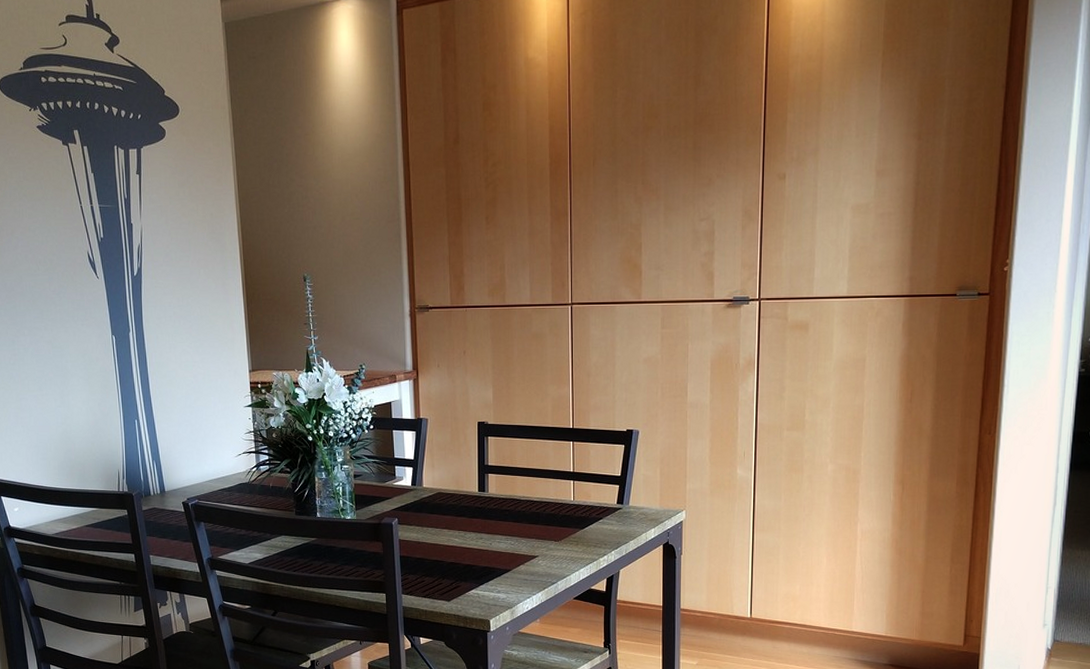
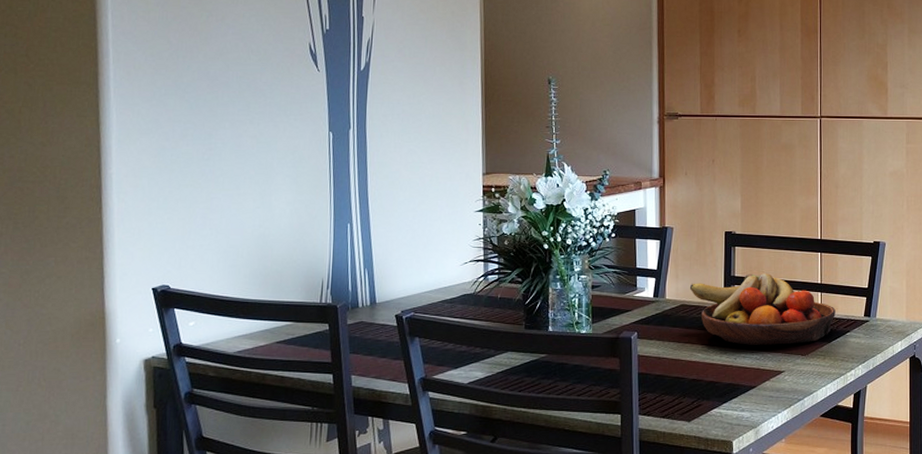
fruit bowl: none [445,462,588,531] -> present [689,273,835,345]

